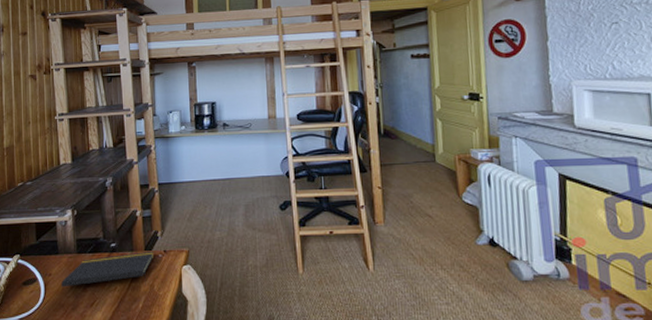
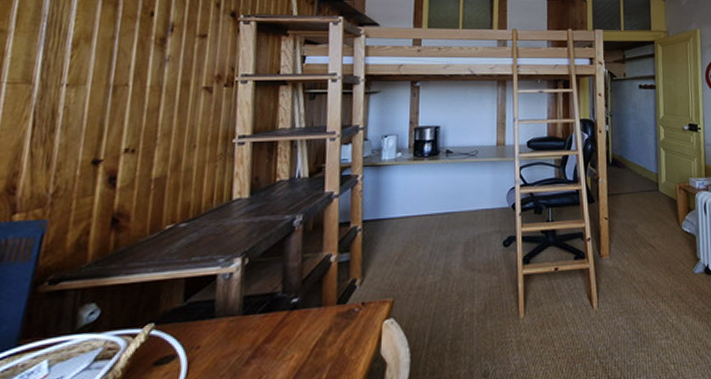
notepad: present [61,251,155,287] -> none [213,304,349,363]

